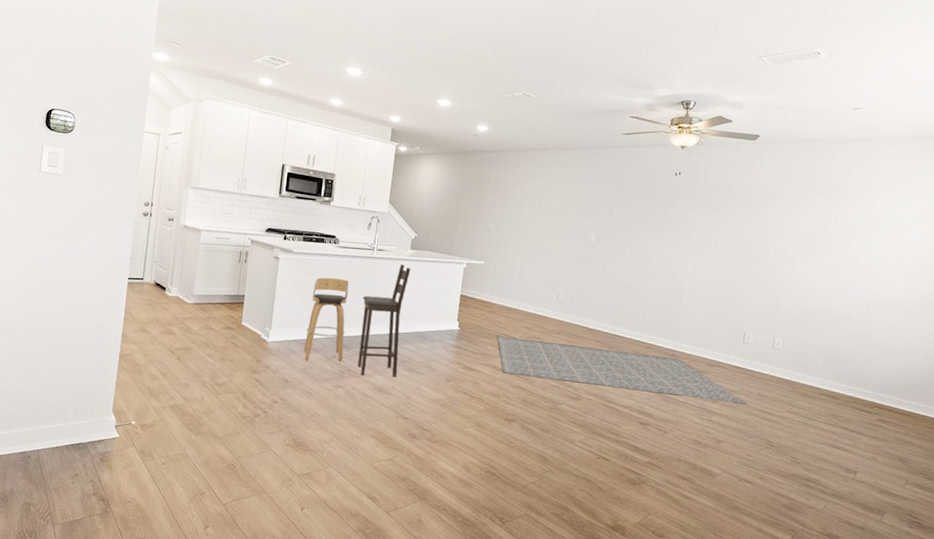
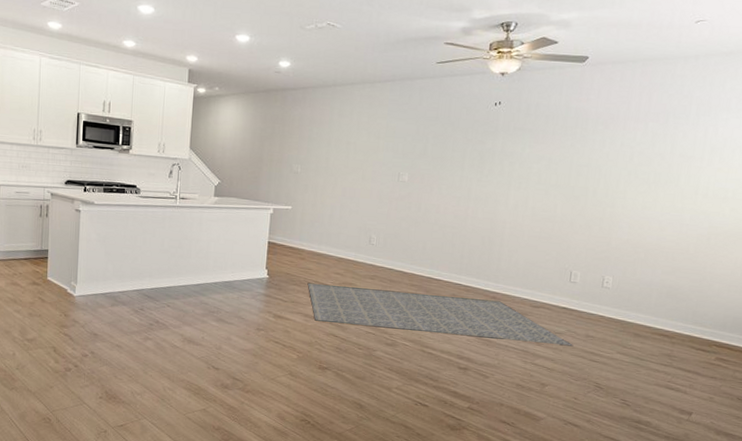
bar stool: present [304,277,349,362] -> none [111,228,153,314]
bar stool: present [357,264,411,377] -> none [166,213,216,328]

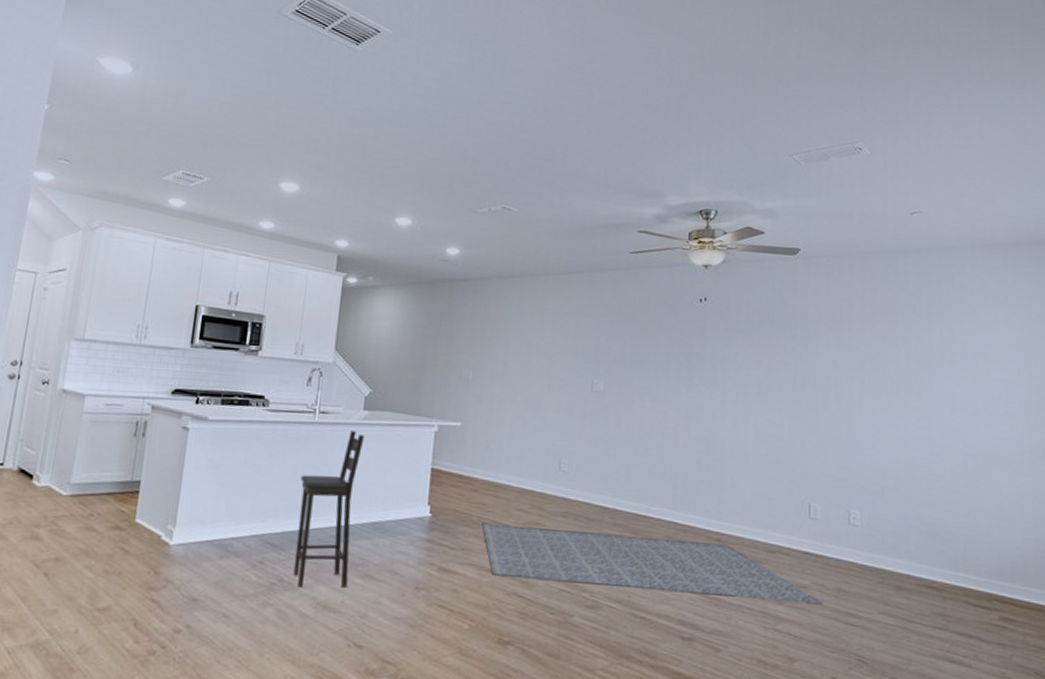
bar stool: none [166,213,216,328] -> present [293,431,365,588]

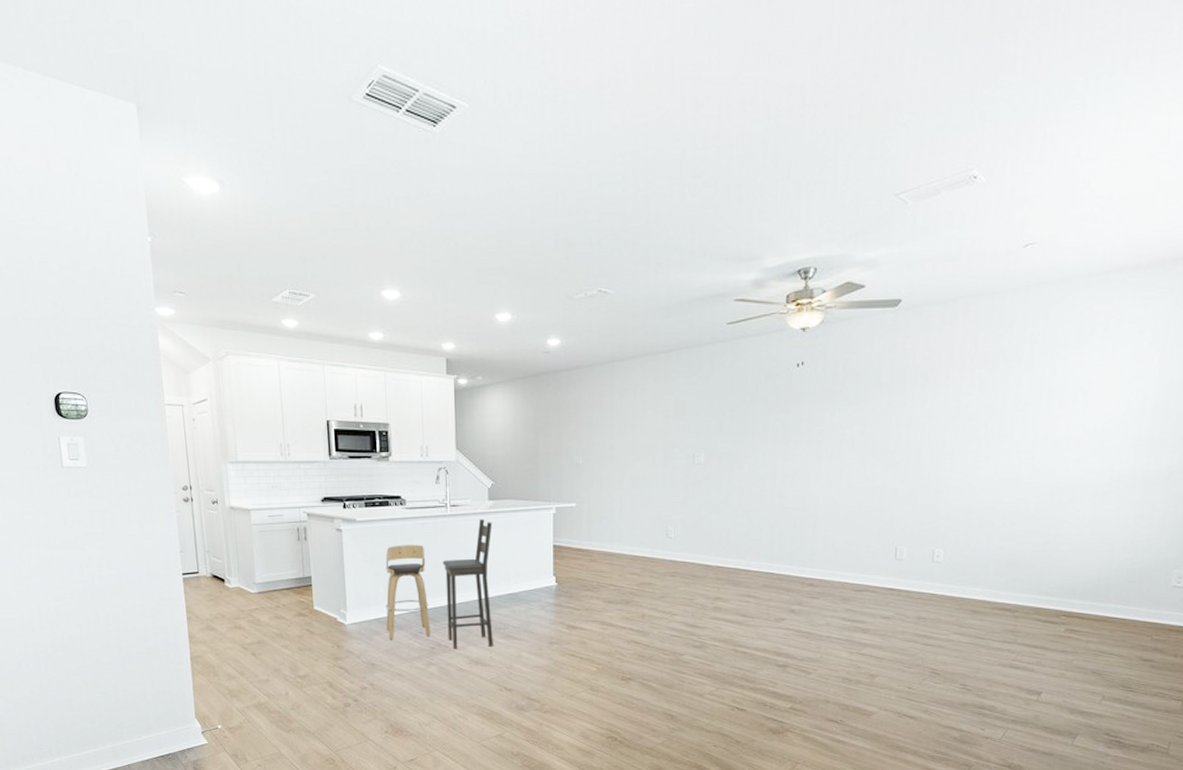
bar stool: none [220,452,282,570] -> present [385,545,430,641]
area rug: present [481,523,822,605] -> none [601,586,903,631]

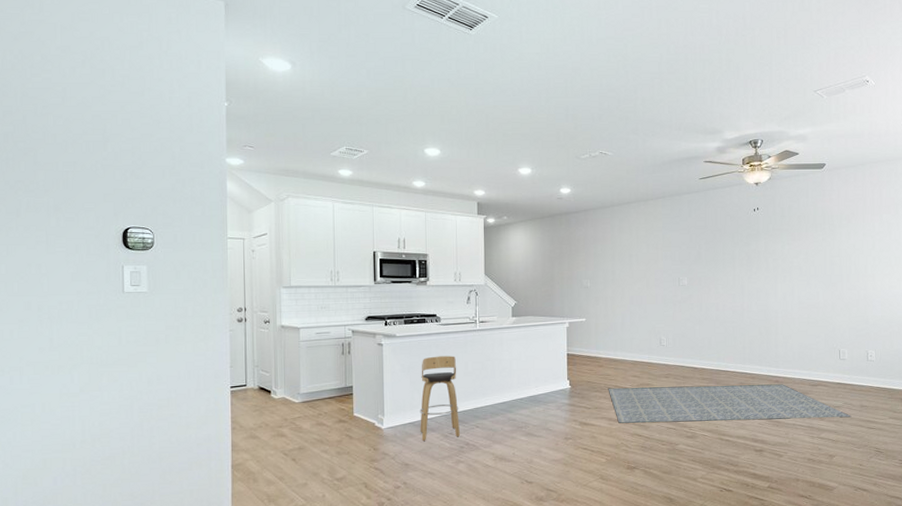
bar stool: present [442,519,493,649] -> none [472,333,516,447]
area rug: none [601,586,903,631] -> present [608,384,851,423]

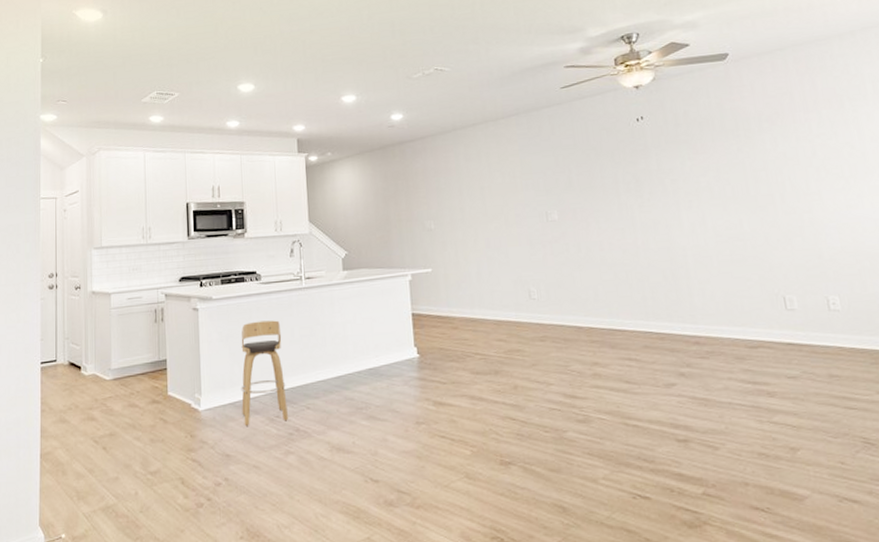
area rug: present [608,384,851,423] -> none [466,346,816,403]

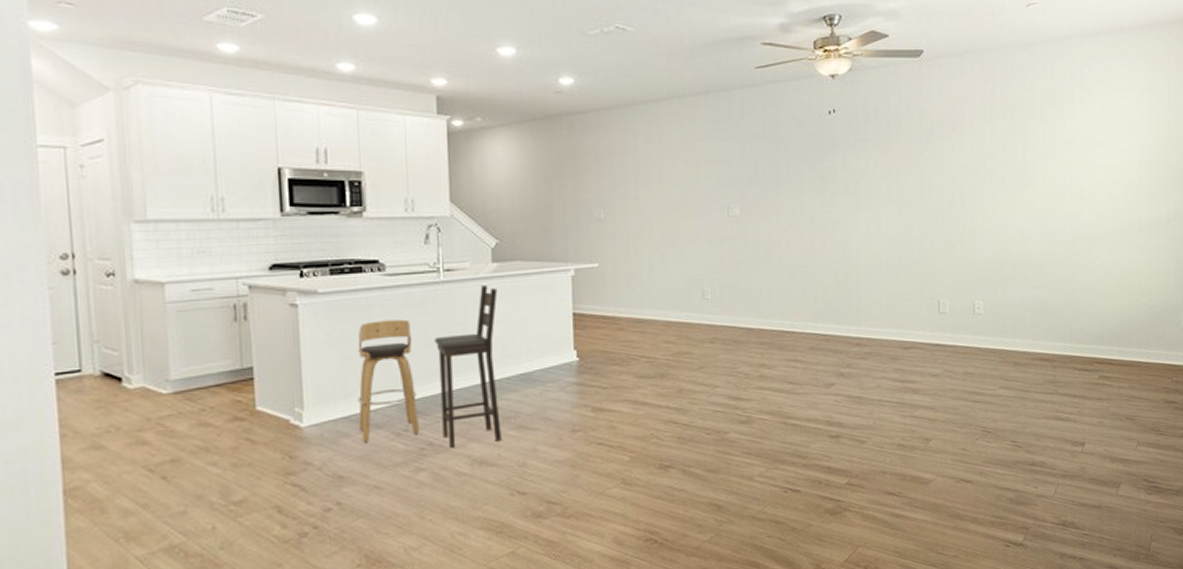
bar stool: none [299,290,355,434] -> present [434,285,501,448]

